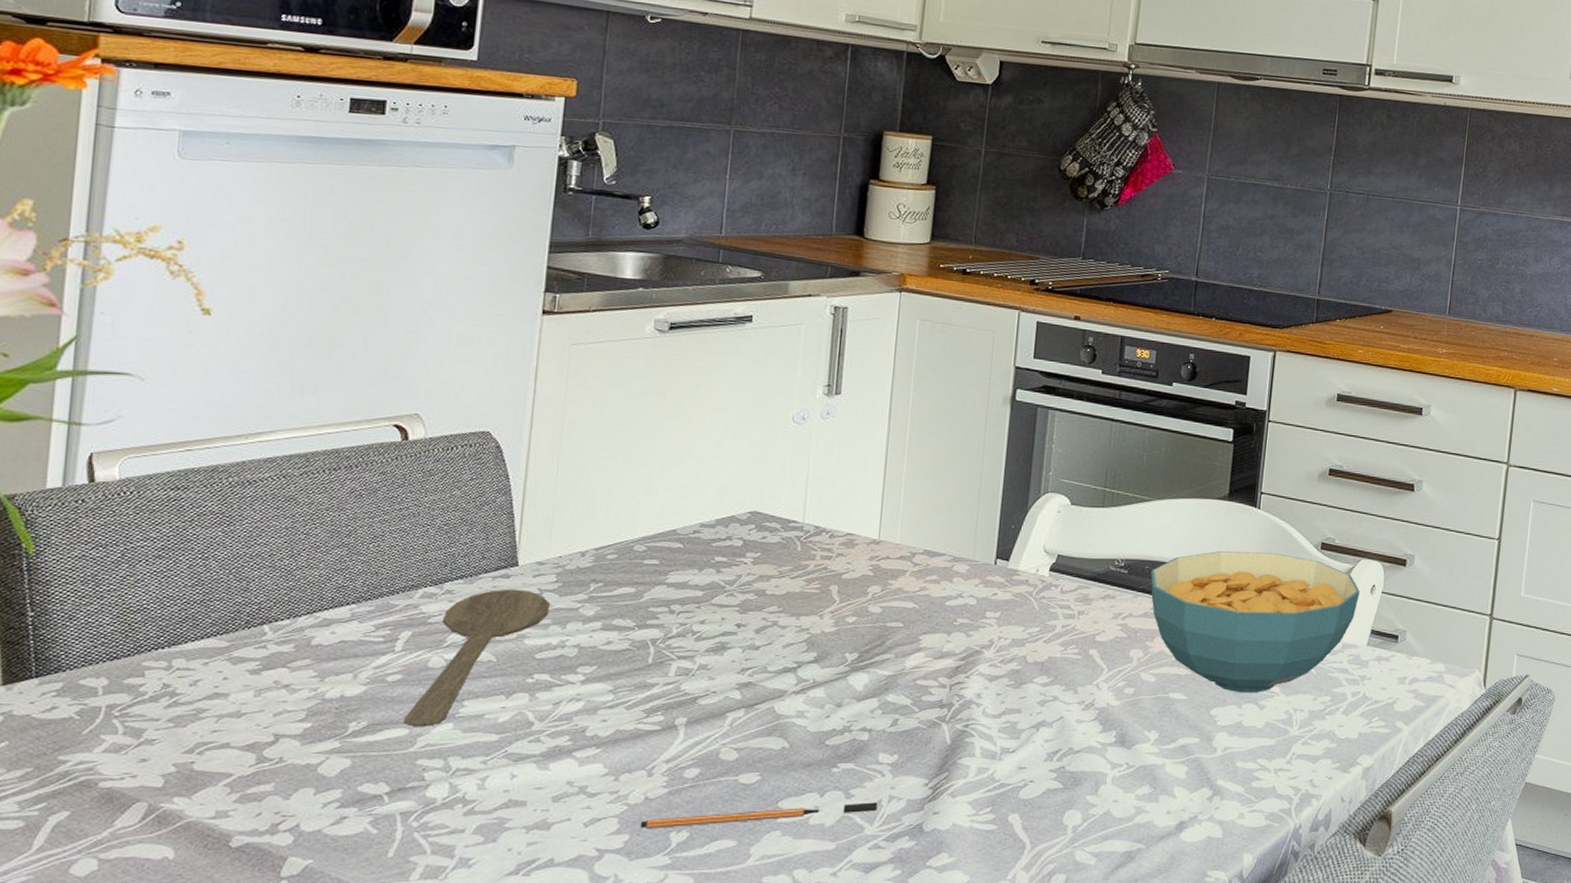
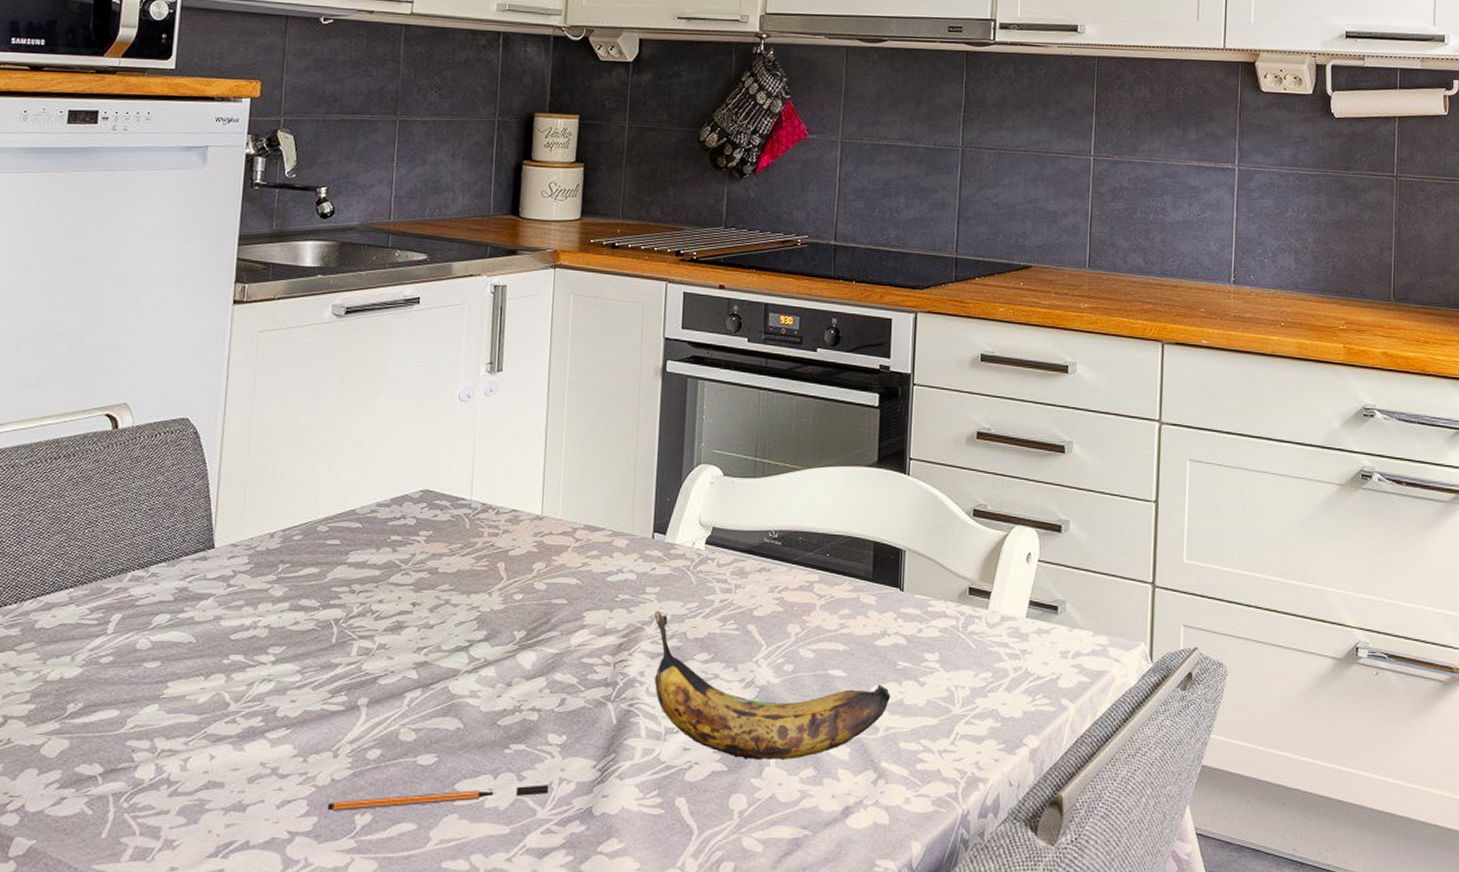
wooden spoon: present [404,589,550,726] -> none [115,571,243,707]
banana: none [992,635,1230,778] -> present [654,611,891,760]
cereal bowl: present [1150,551,1361,694] -> none [804,520,1016,670]

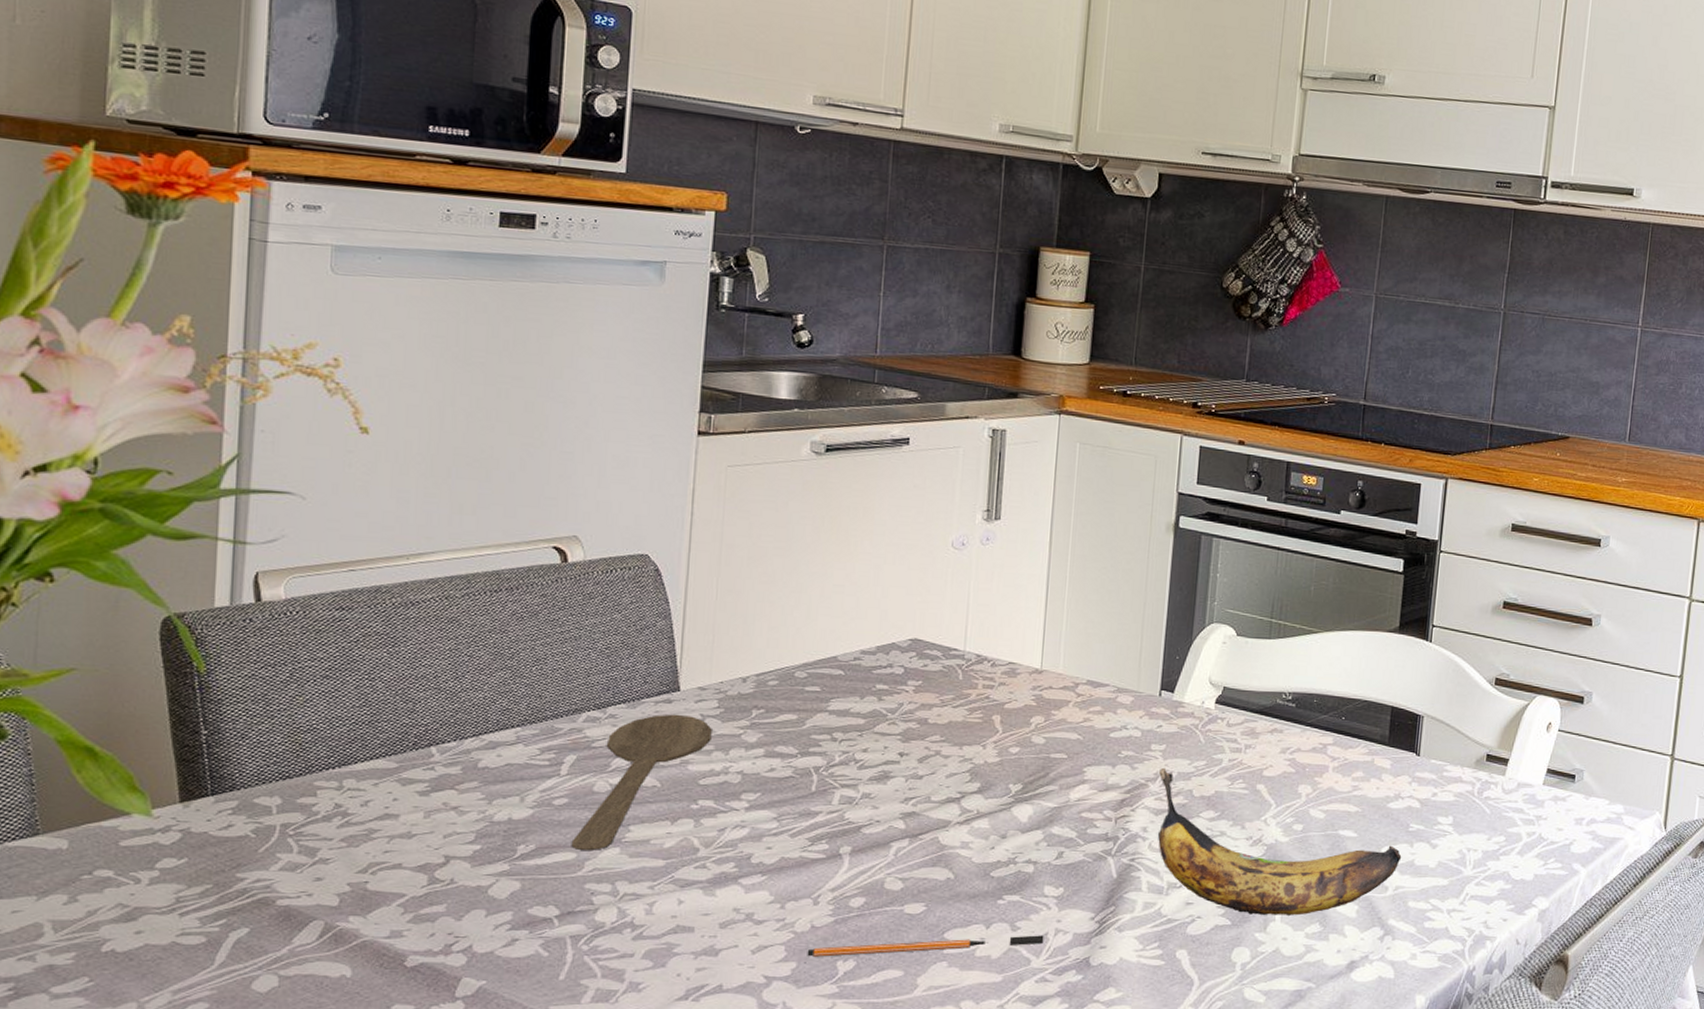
wooden spoon: none [115,571,243,707] -> present [571,714,712,850]

